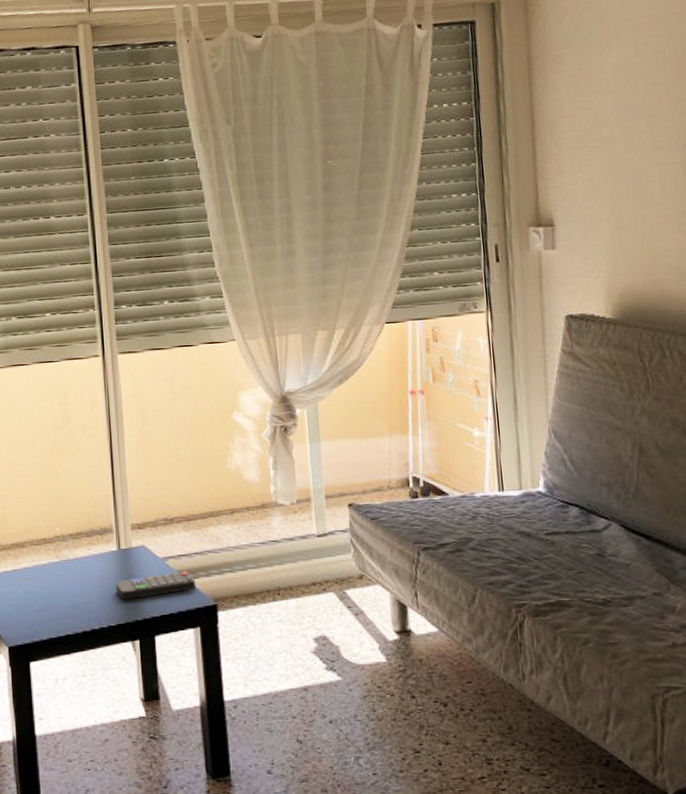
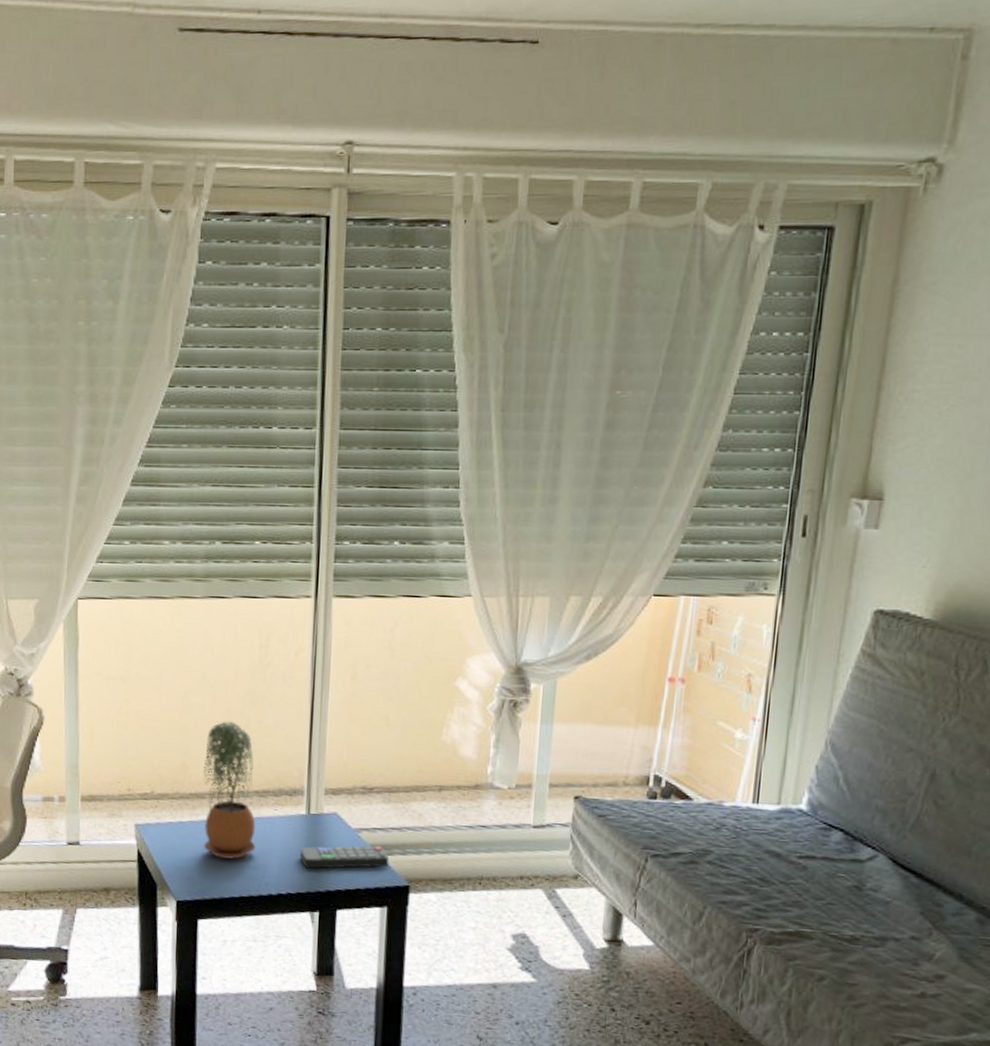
potted plant: none [21,473,76,601] -> present [203,721,256,860]

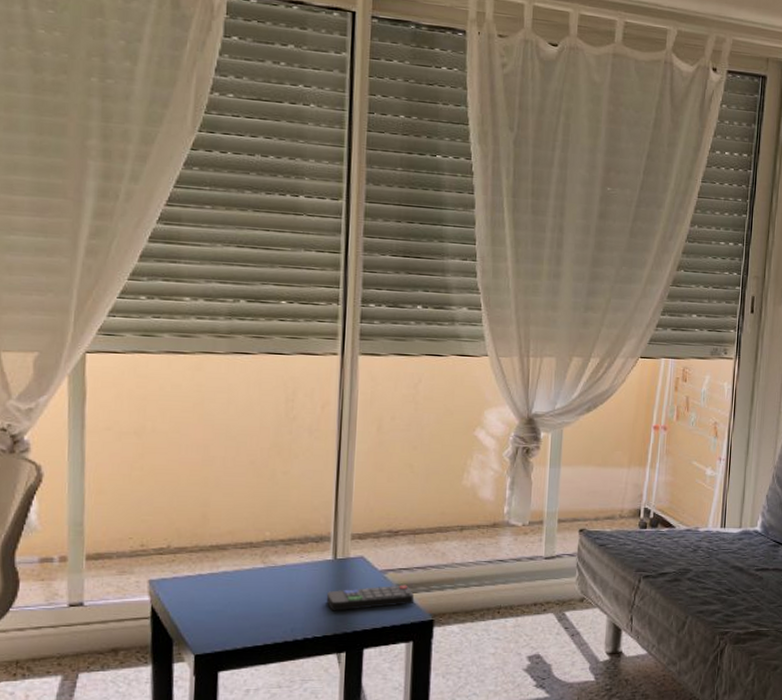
potted plant: present [203,721,256,860] -> none [225,473,281,608]

